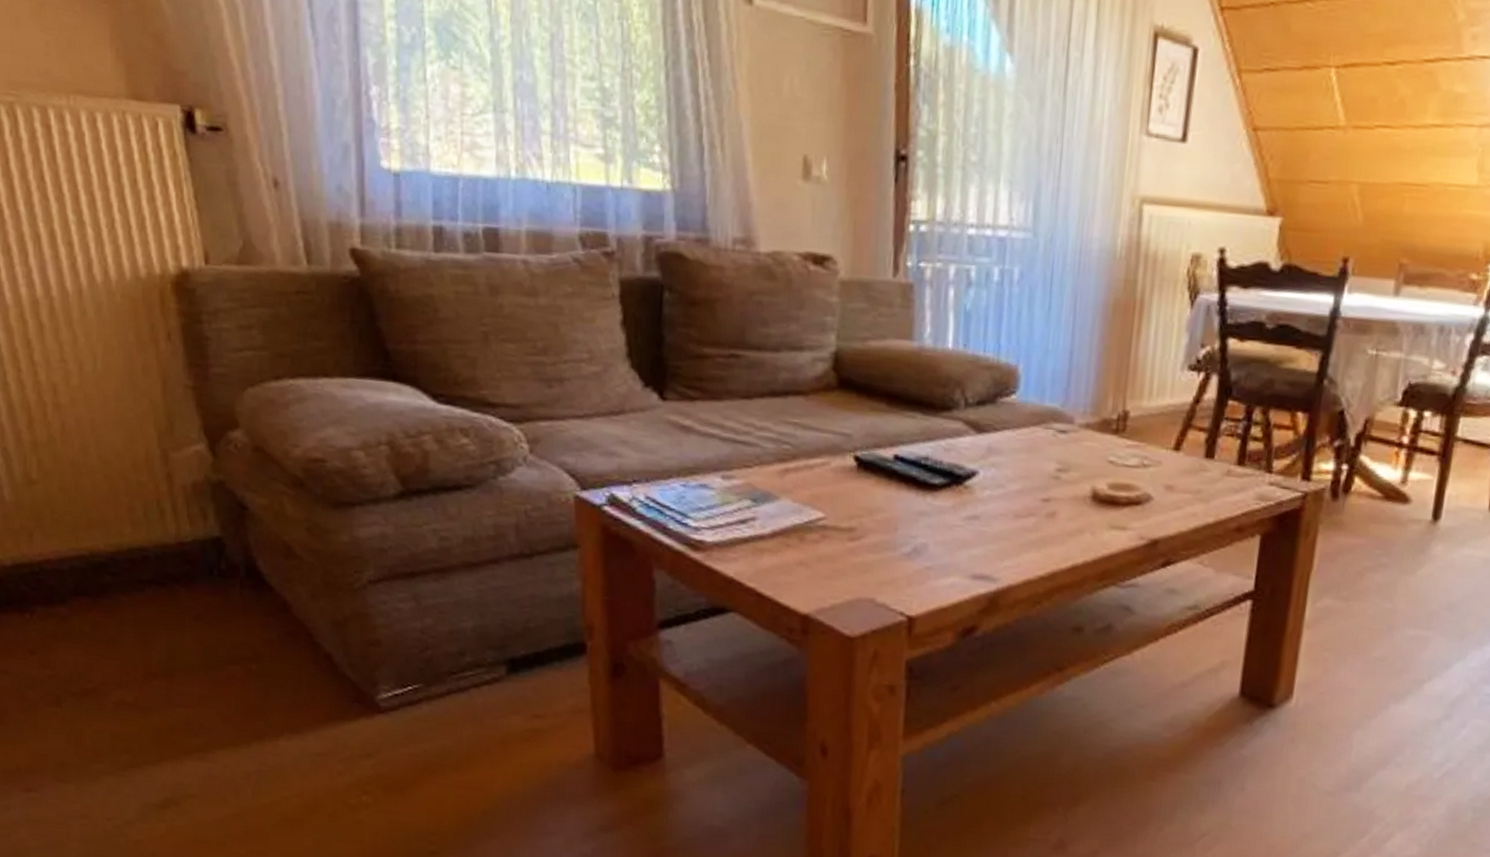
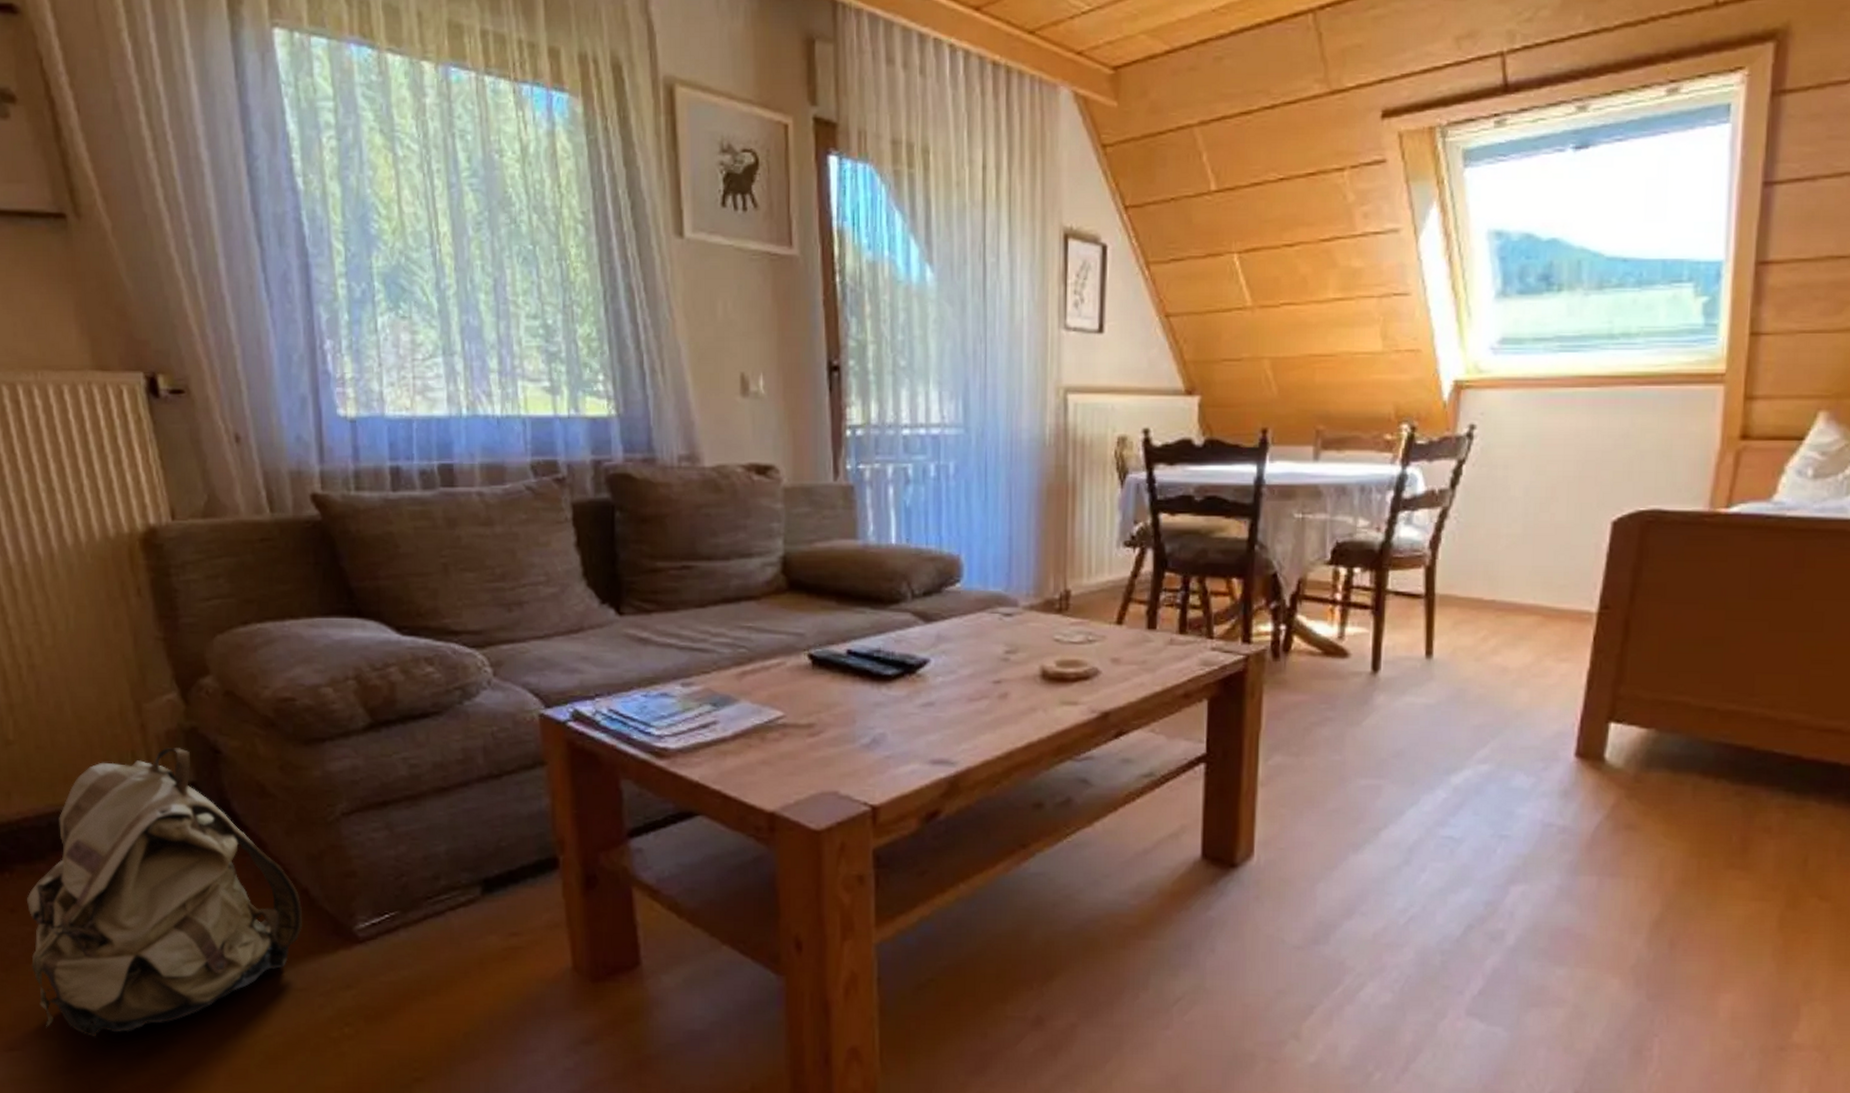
backpack: none [47,500,325,786] -> present [27,748,303,1038]

